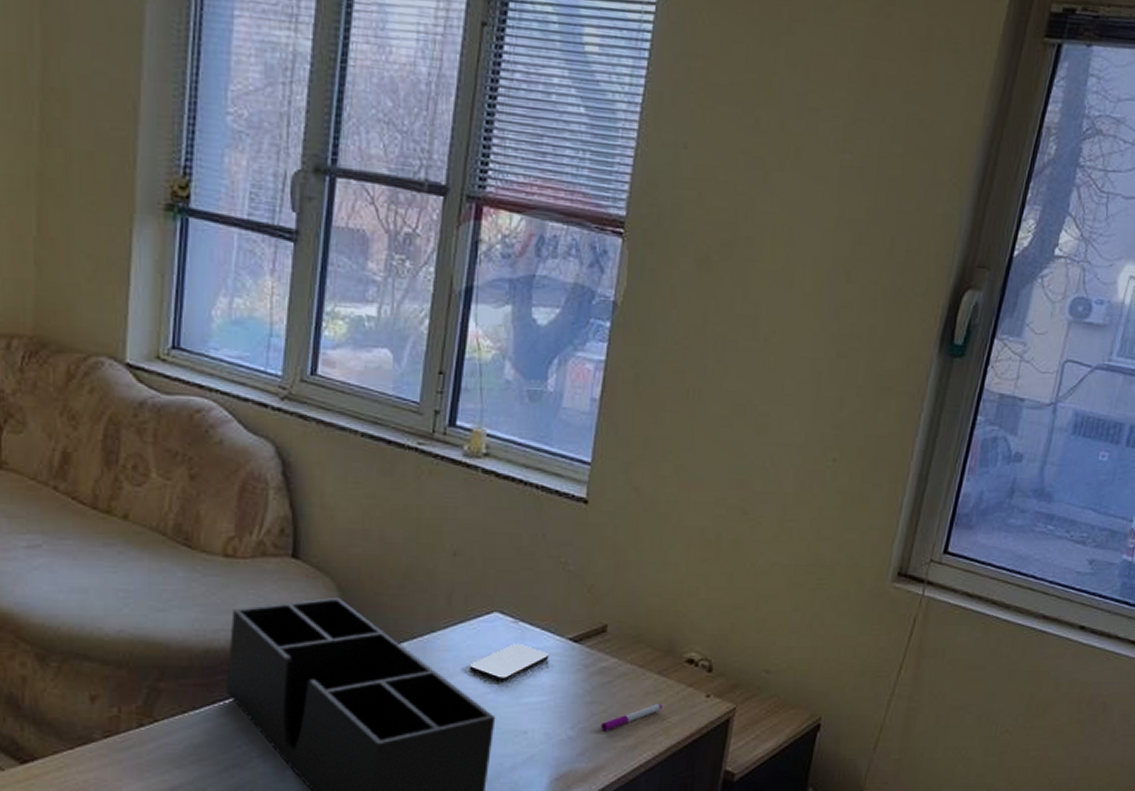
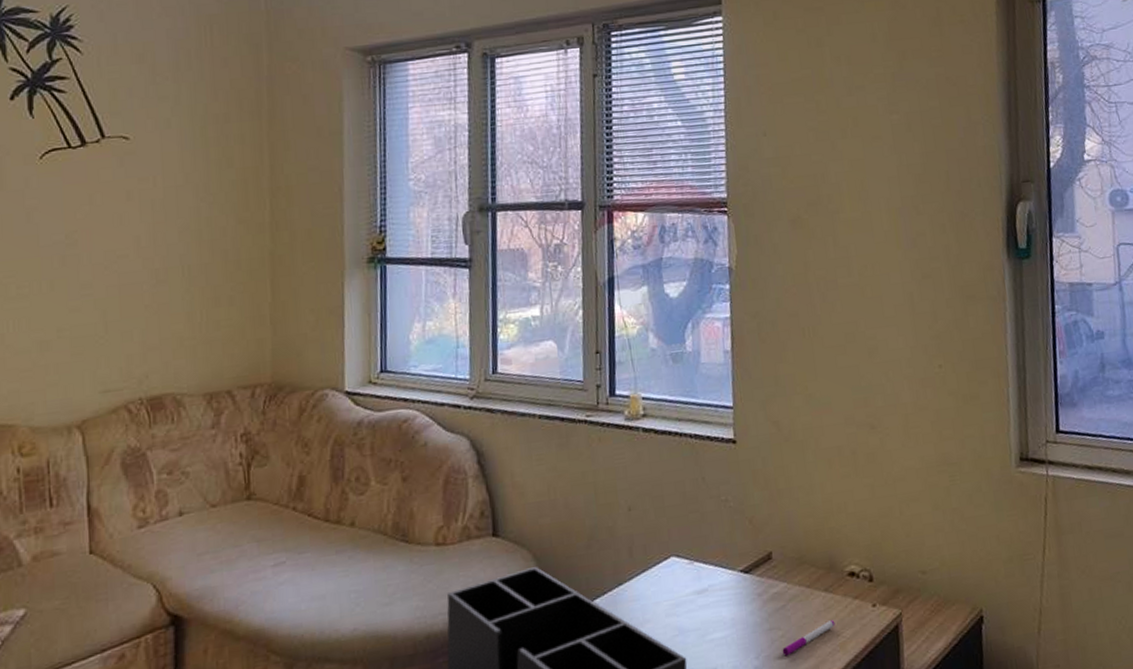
smartphone: present [469,644,550,681] -> none [656,583,726,623]

